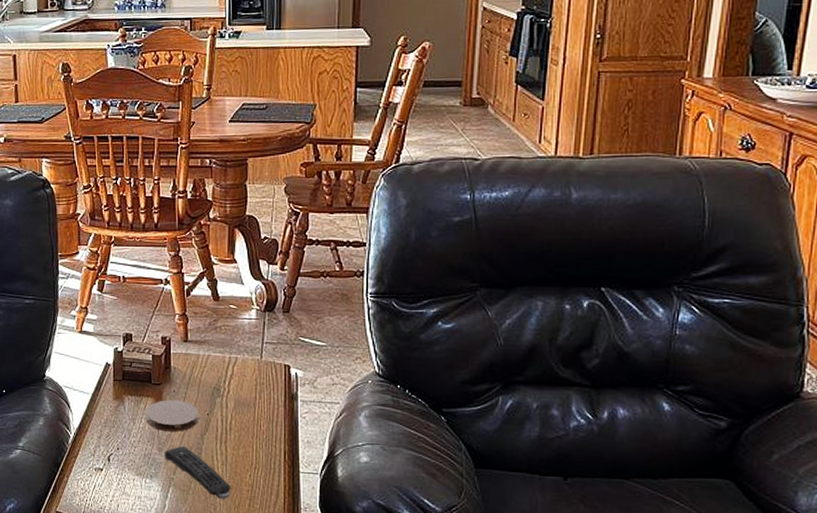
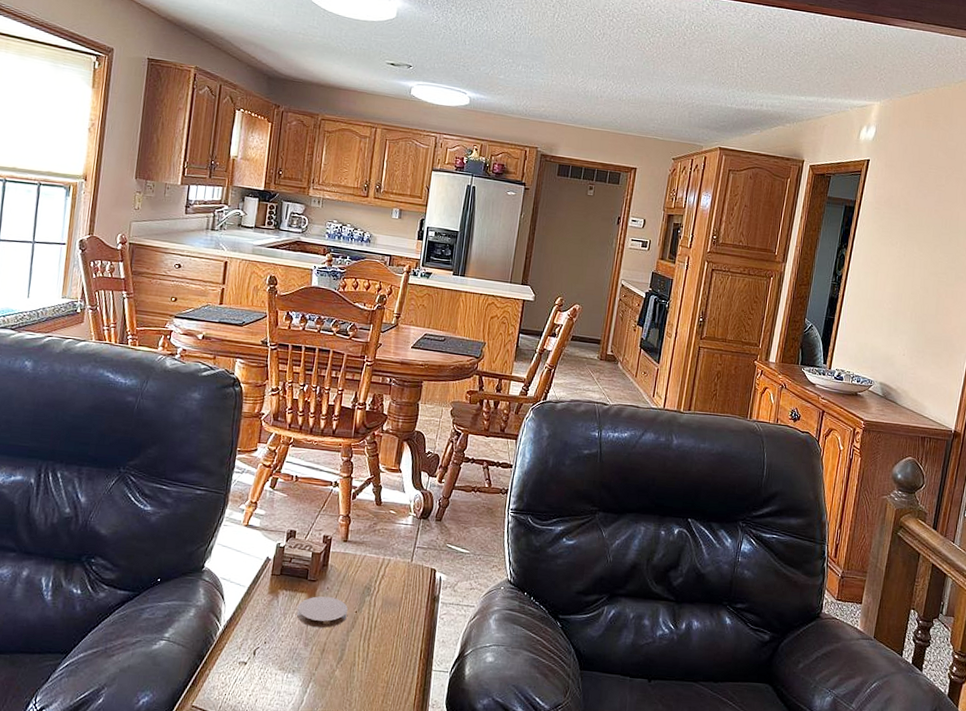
remote control: present [164,445,231,499] -> none [309,641,368,695]

